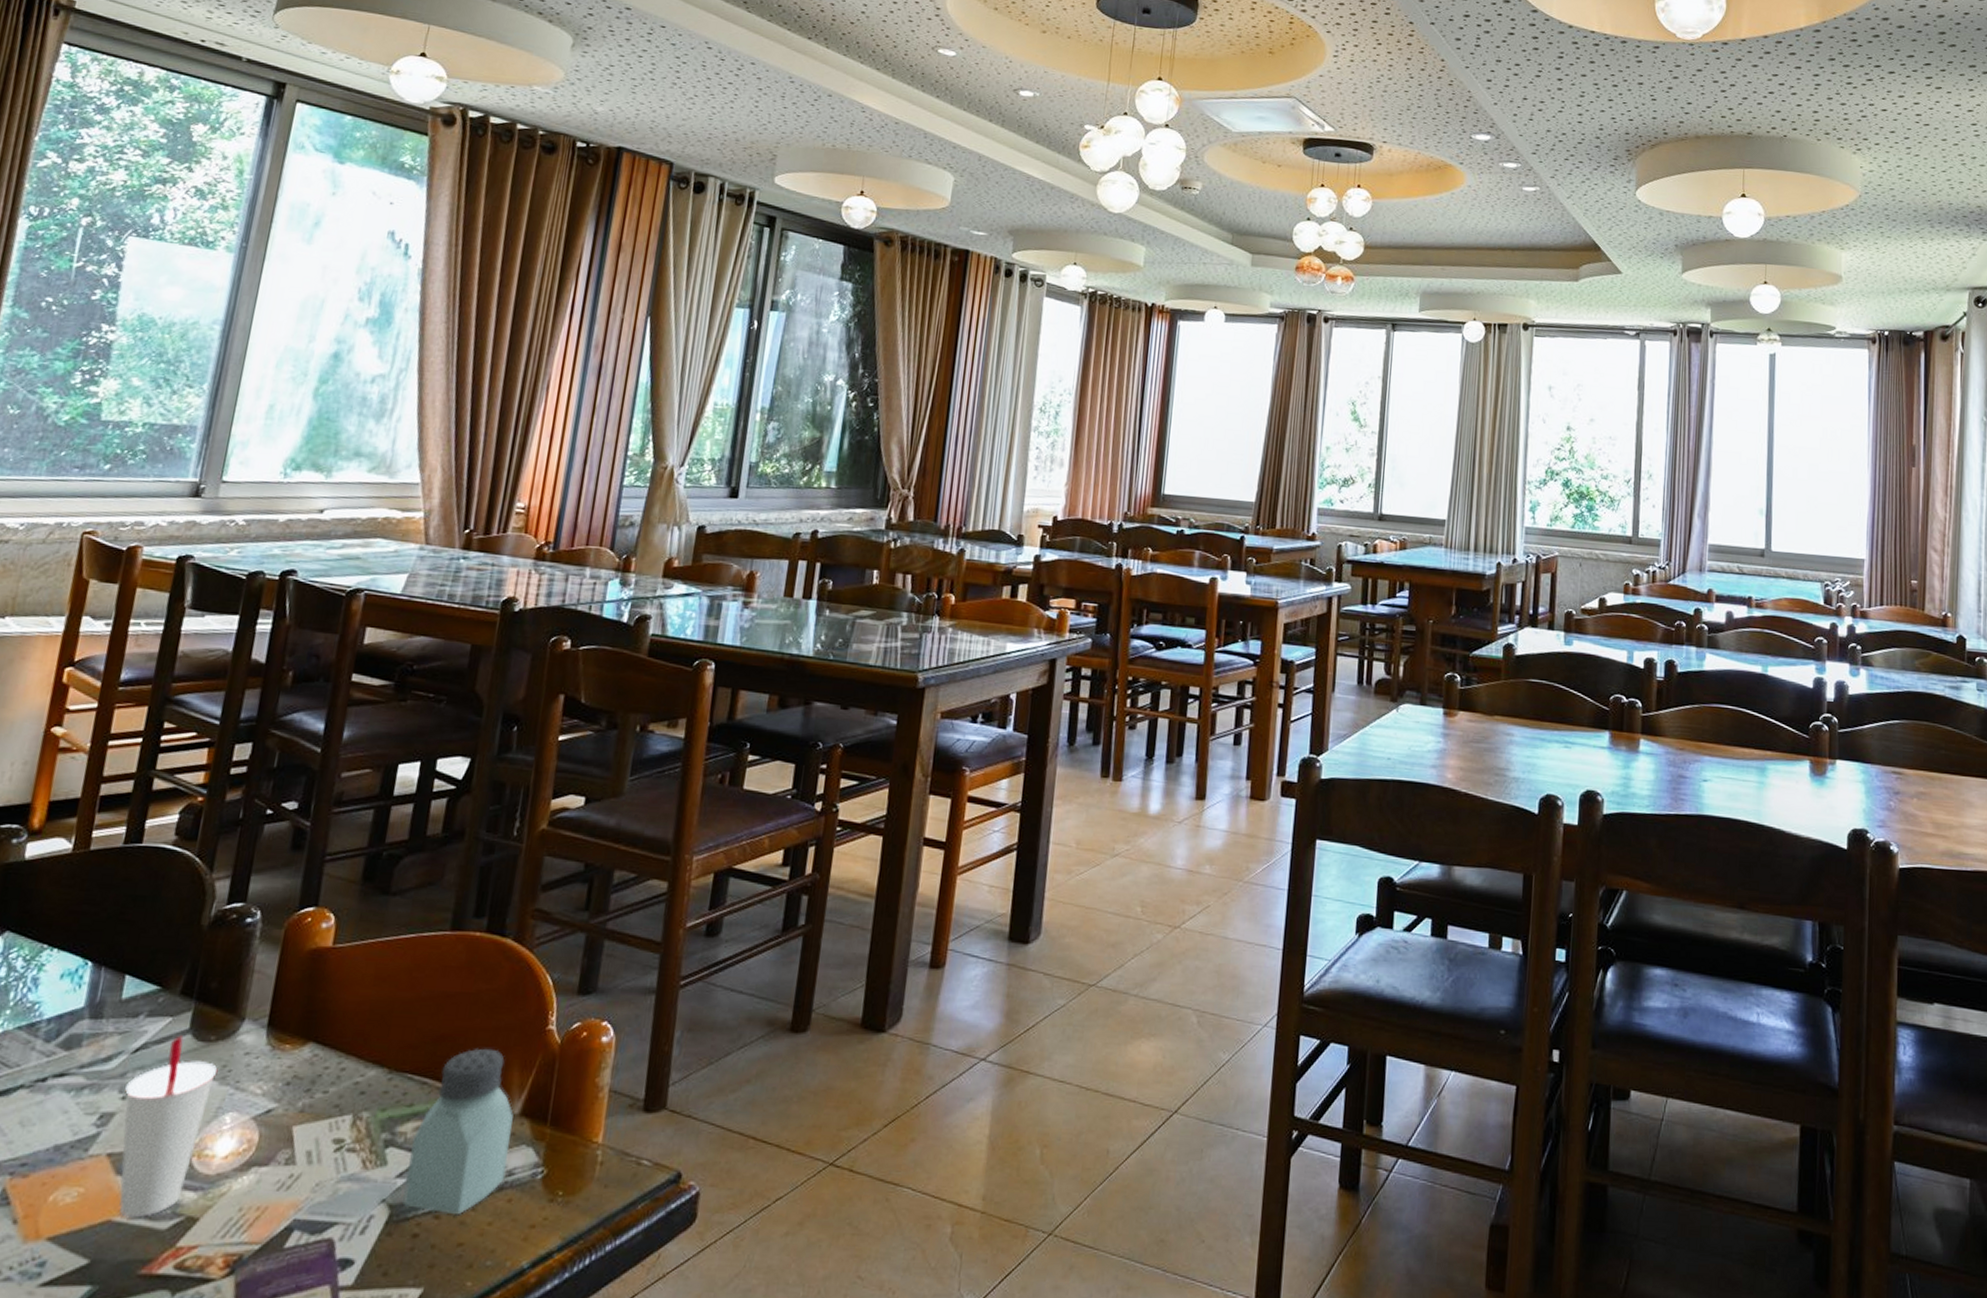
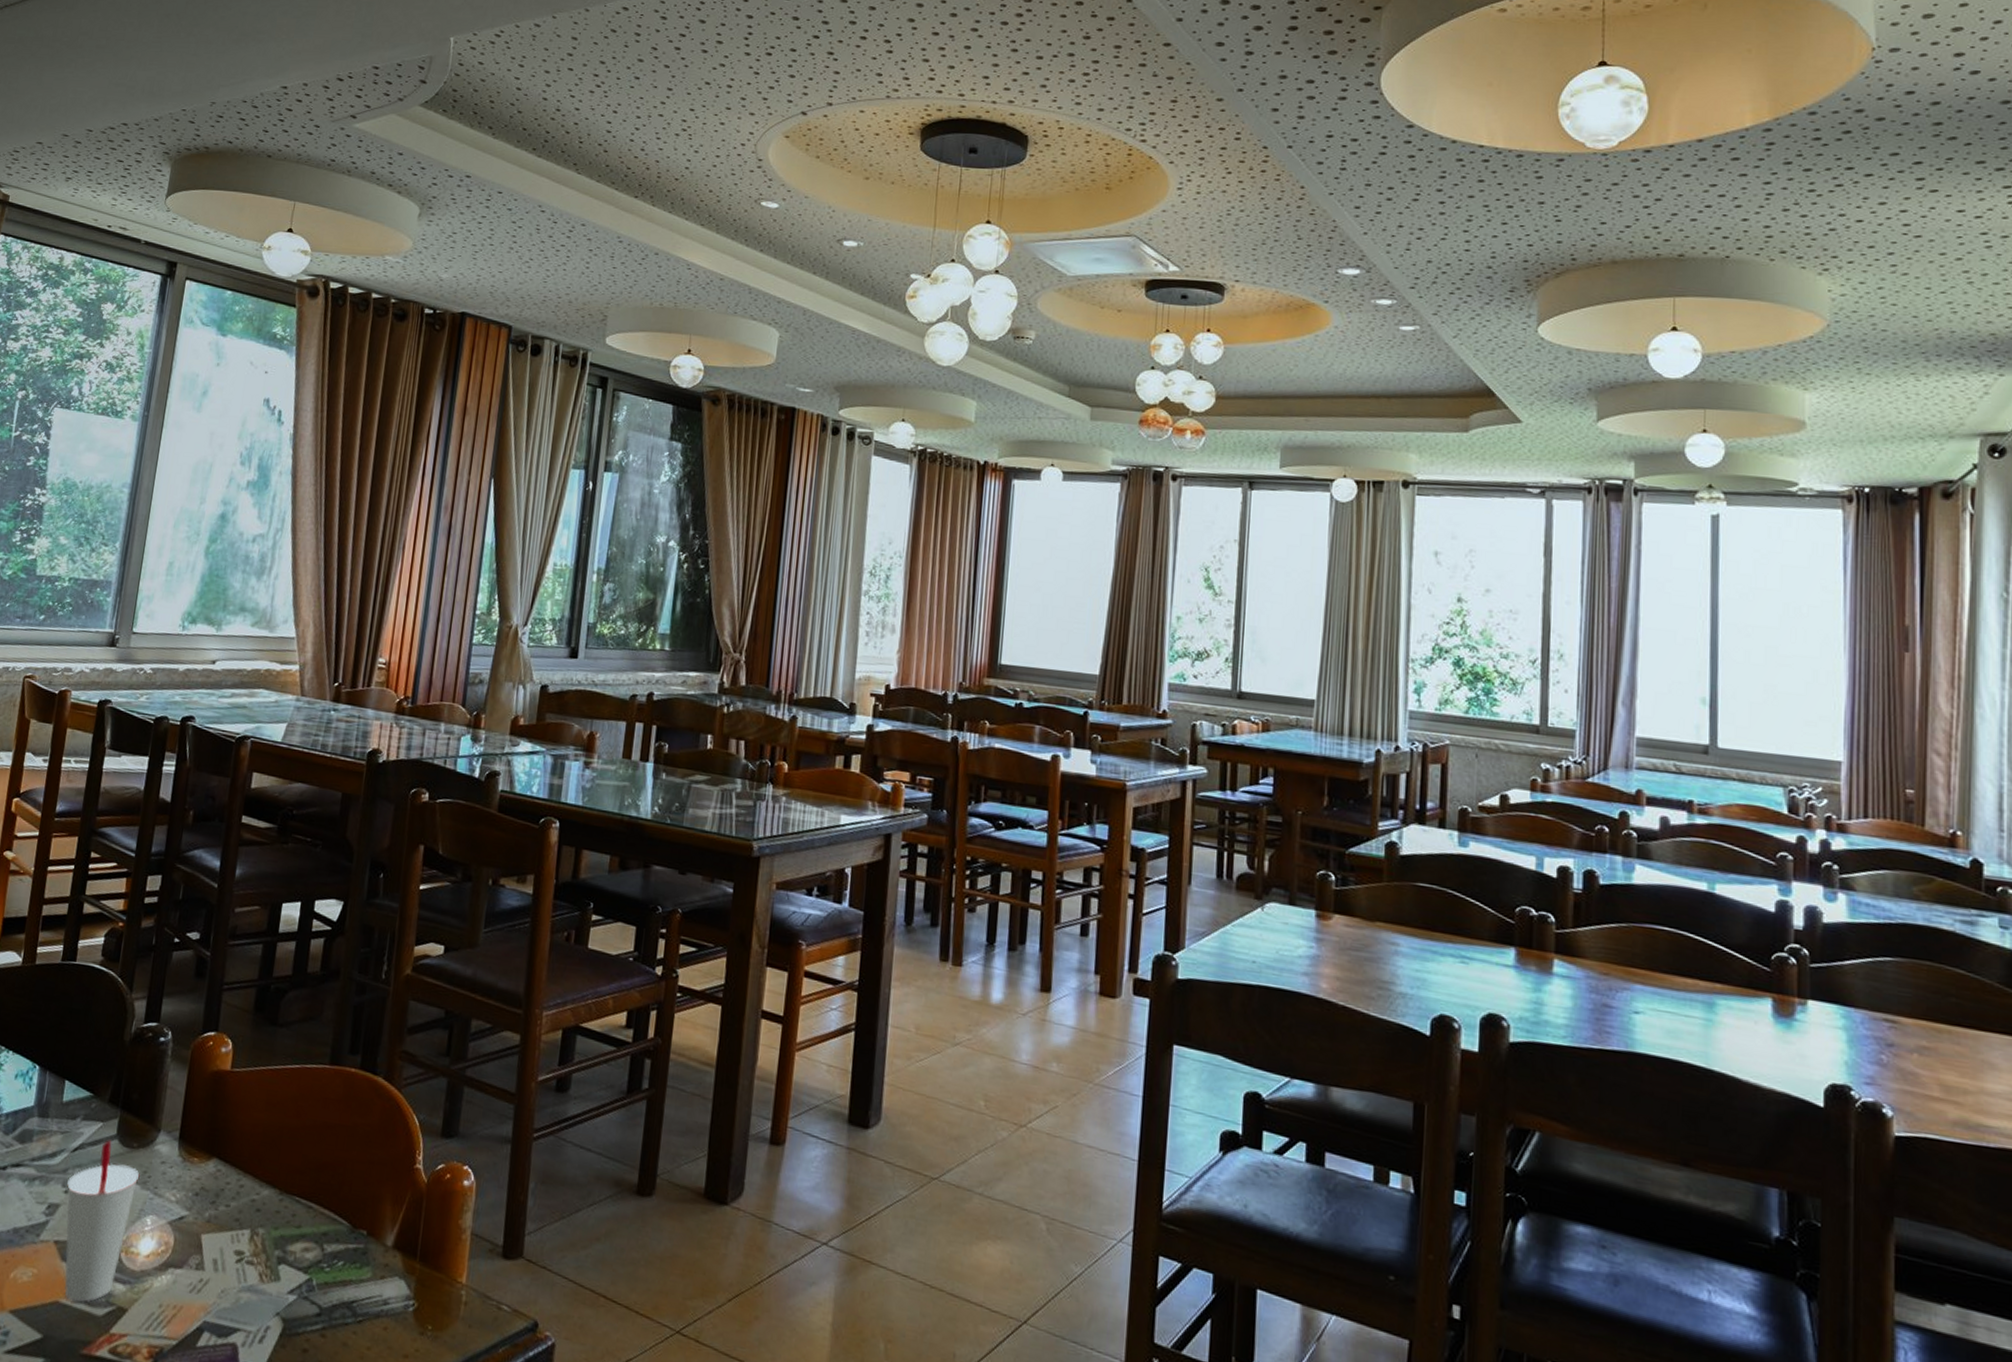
saltshaker: present [403,1047,514,1216] -> none [294,1178,387,1337]

